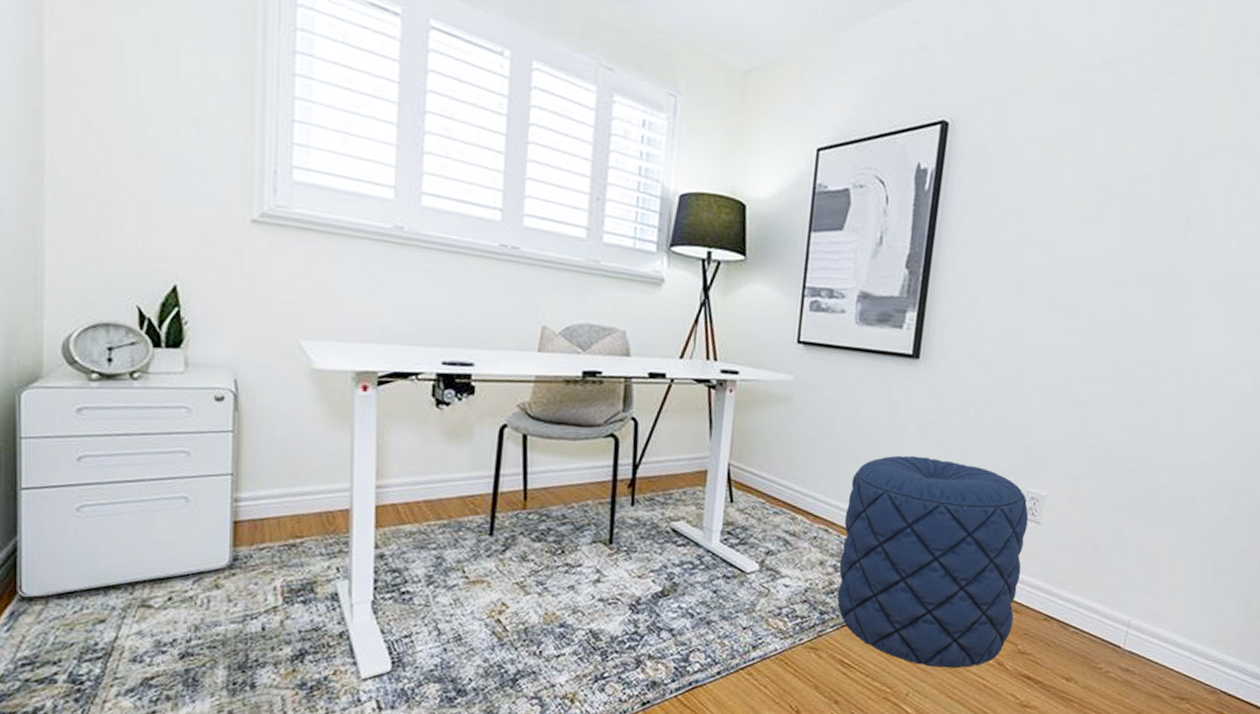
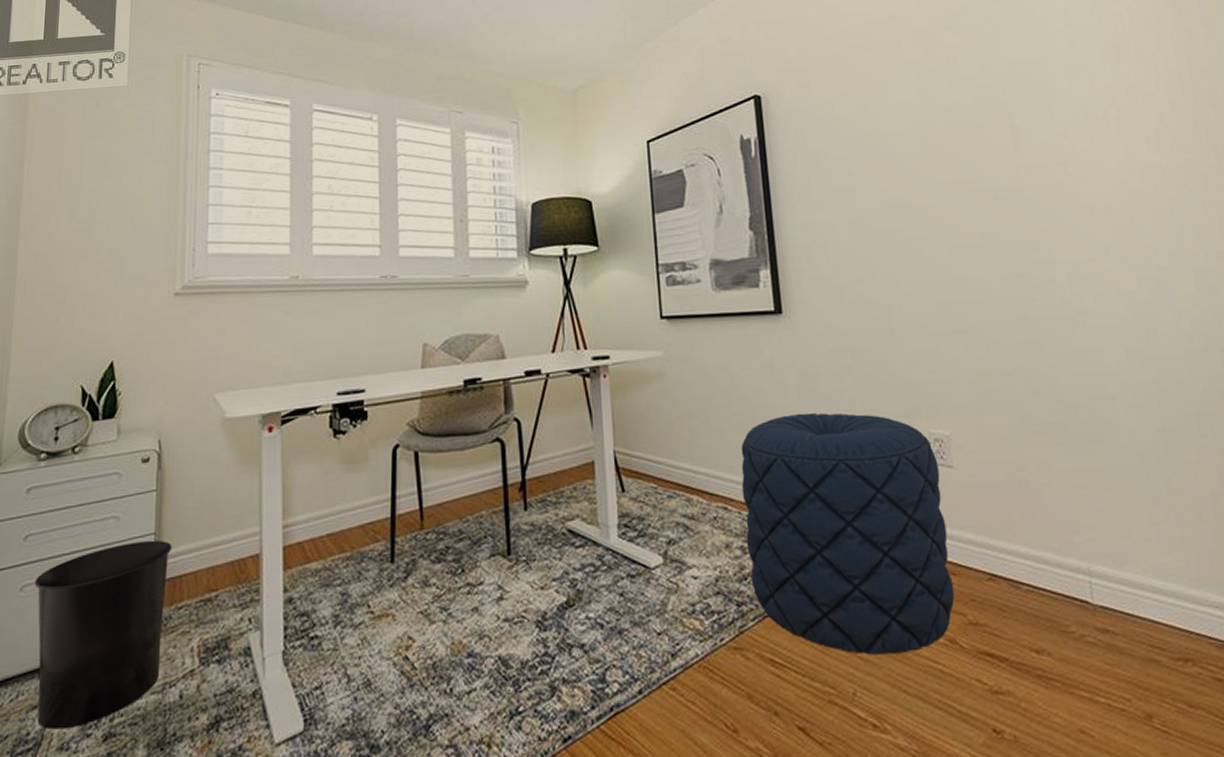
waste bin: none [93,479,252,644] -> present [34,540,172,730]

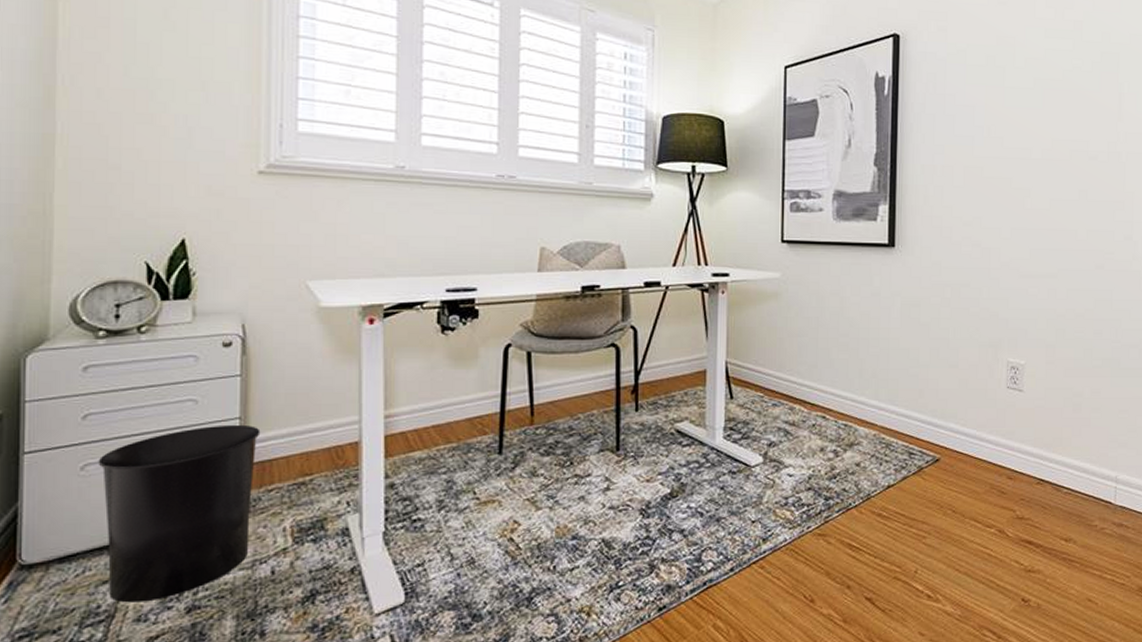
pouf: present [741,412,955,655] -> none [839,338,1011,542]

